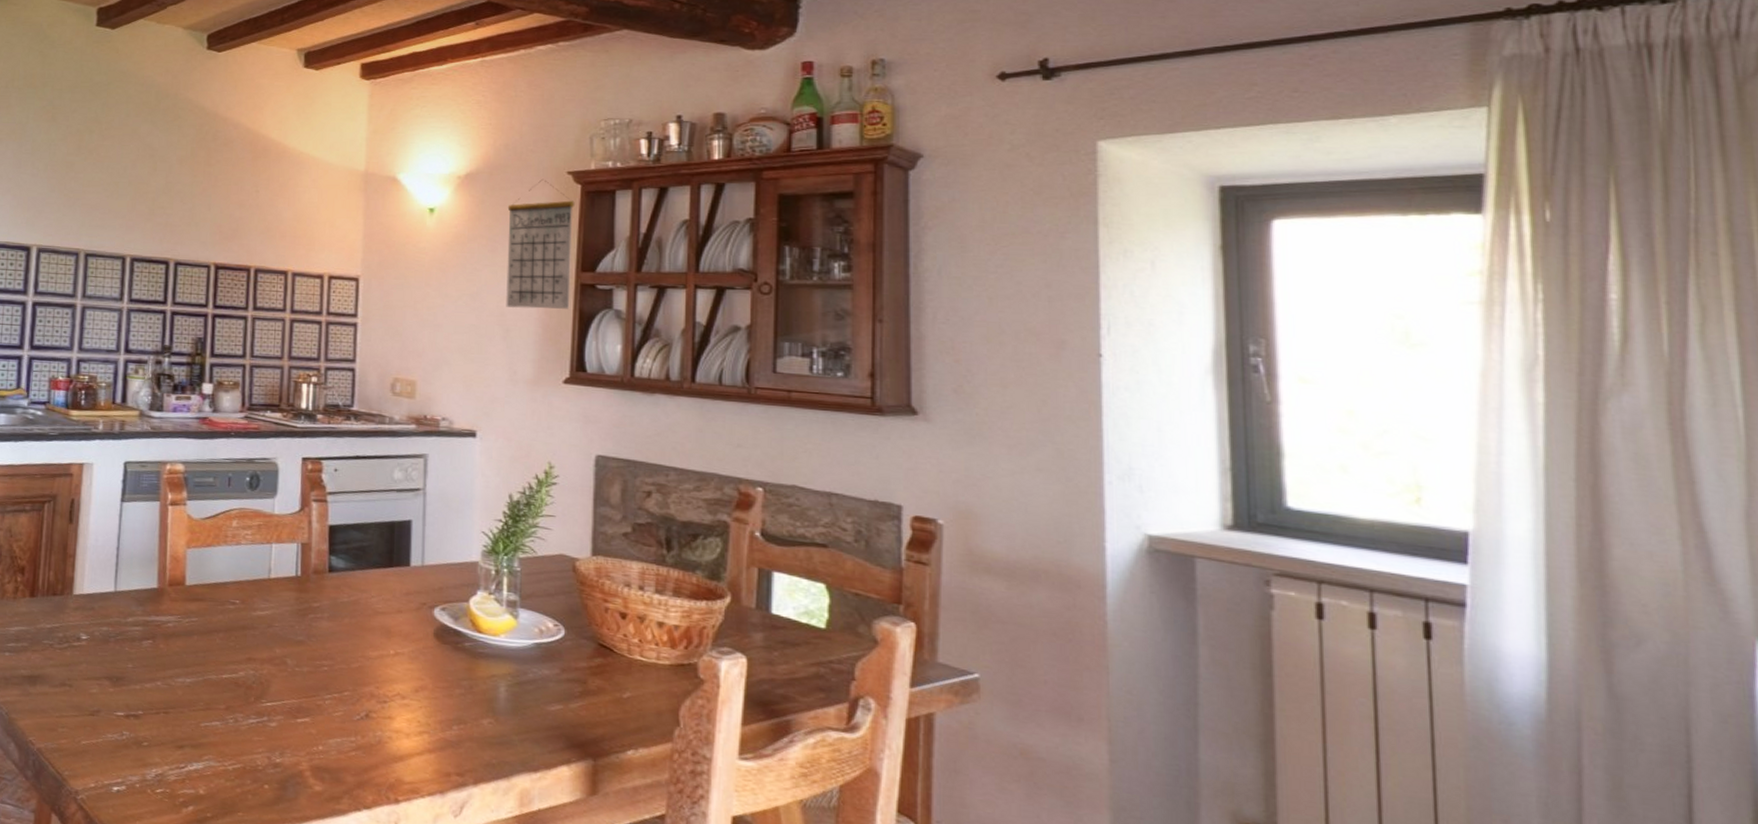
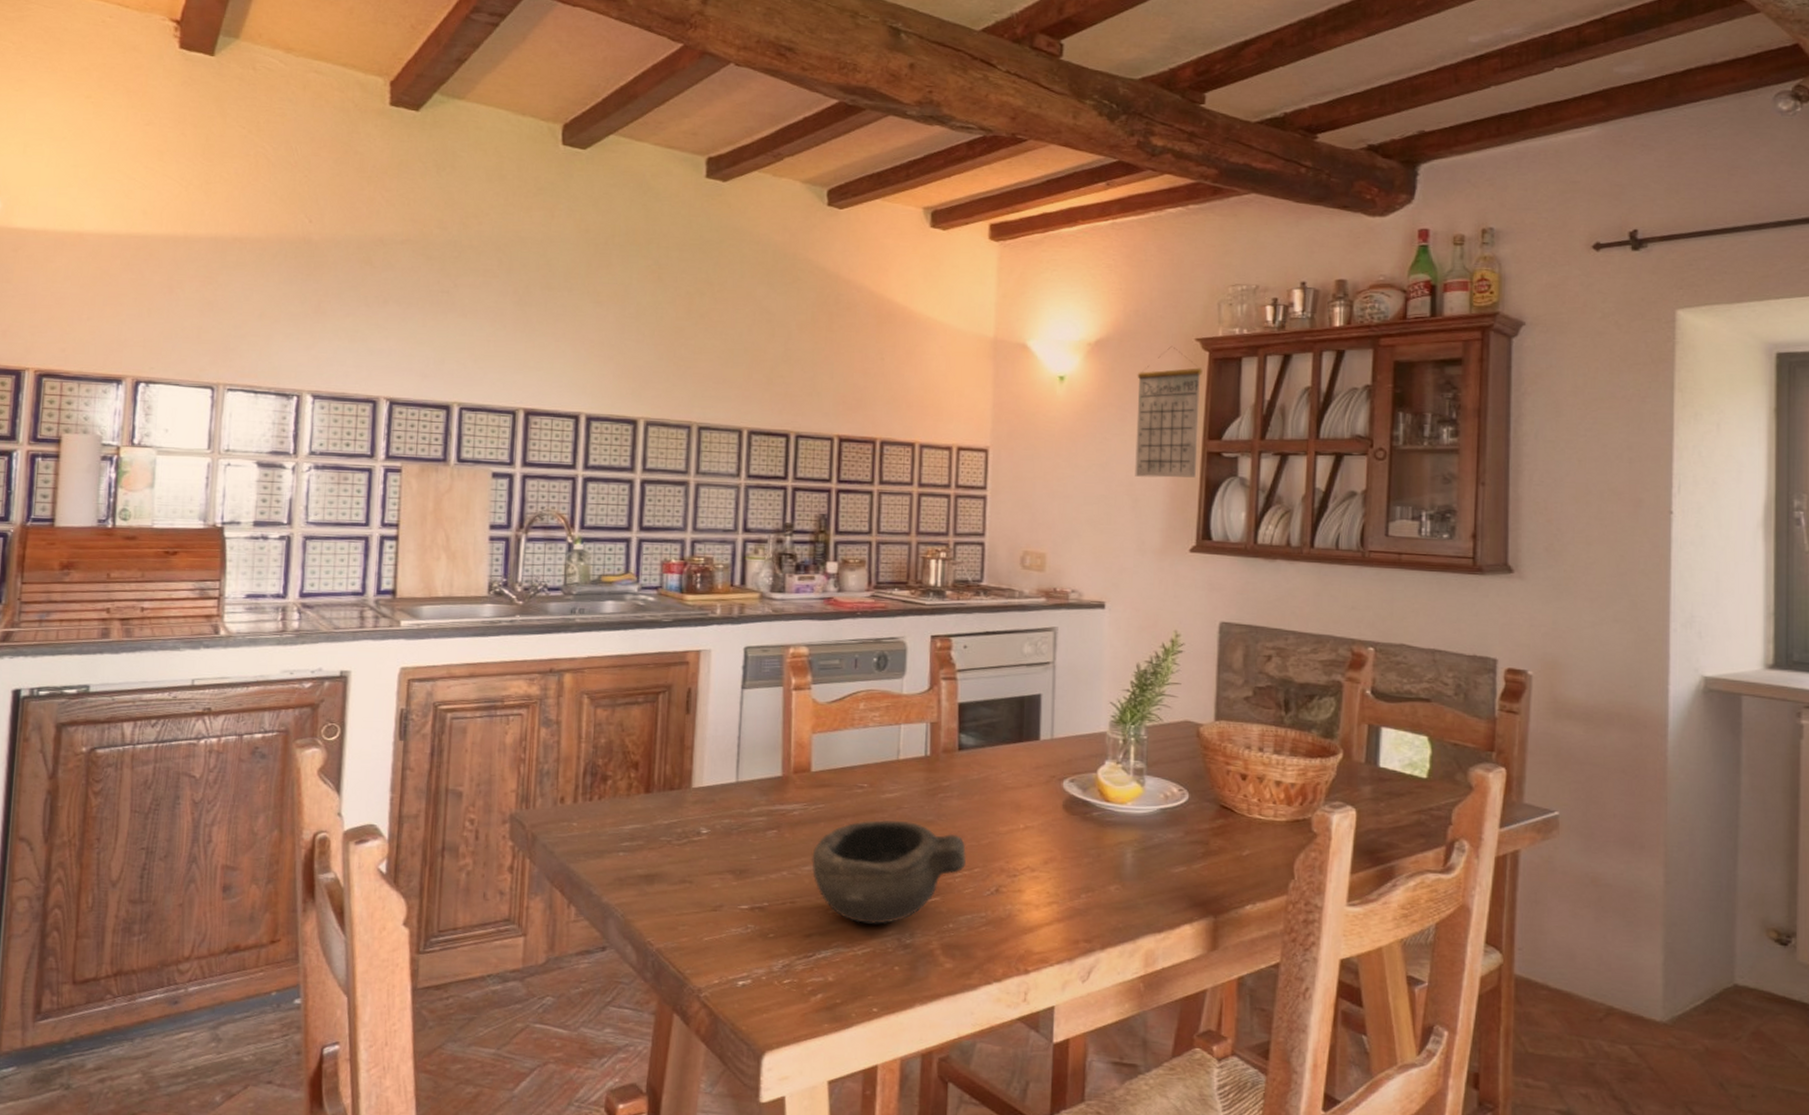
bowl: none [185,636,336,742] -> present [812,819,966,924]

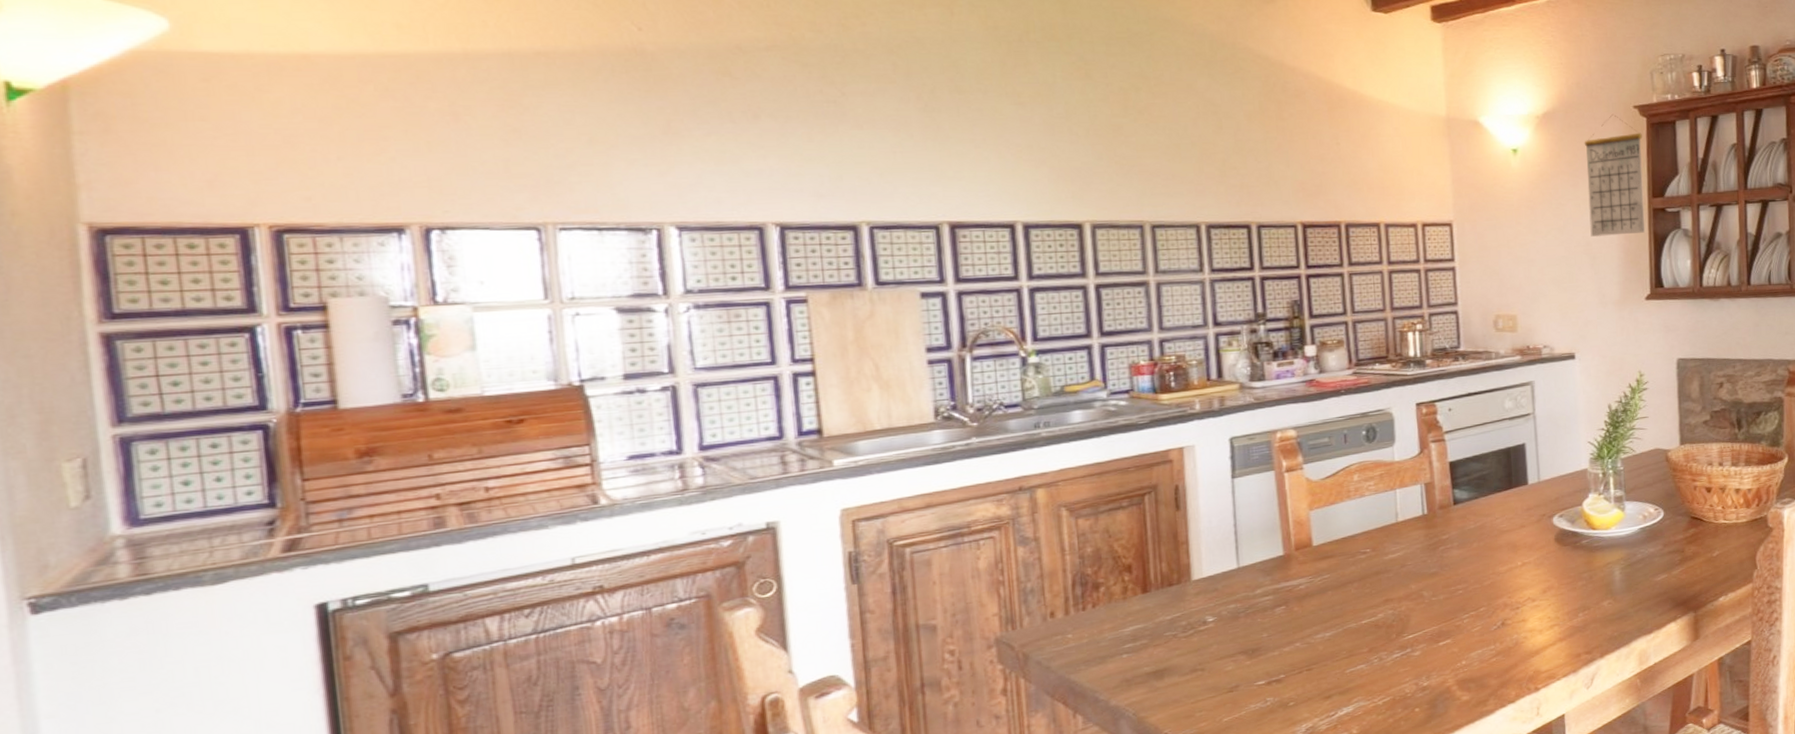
bowl: present [812,819,966,924] -> none [1323,576,1472,677]

